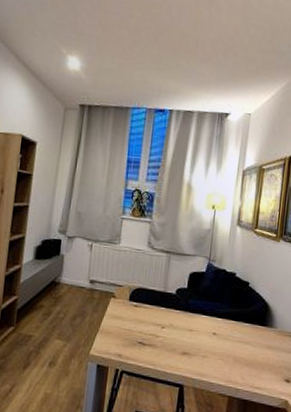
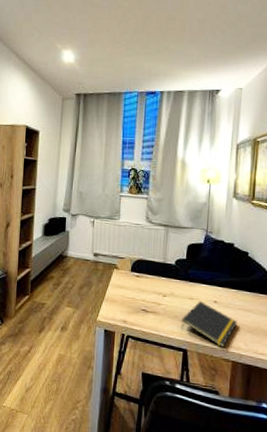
notepad: none [179,332,236,382] -> present [181,300,237,347]

